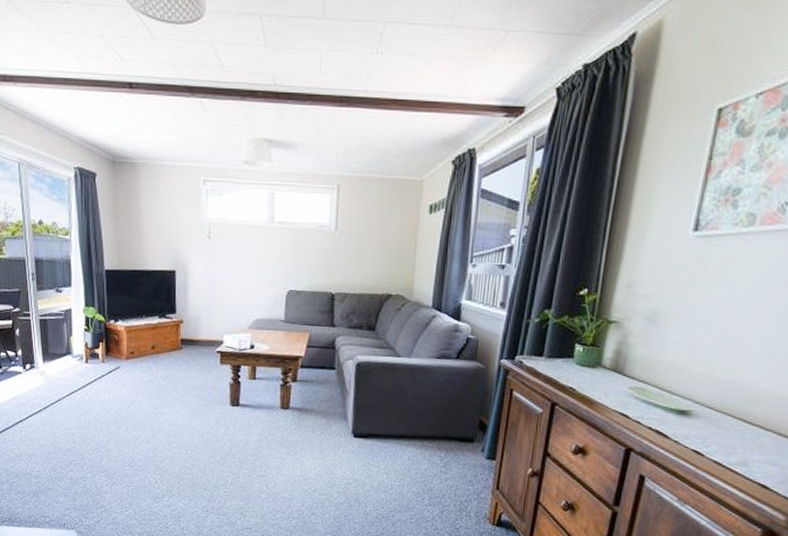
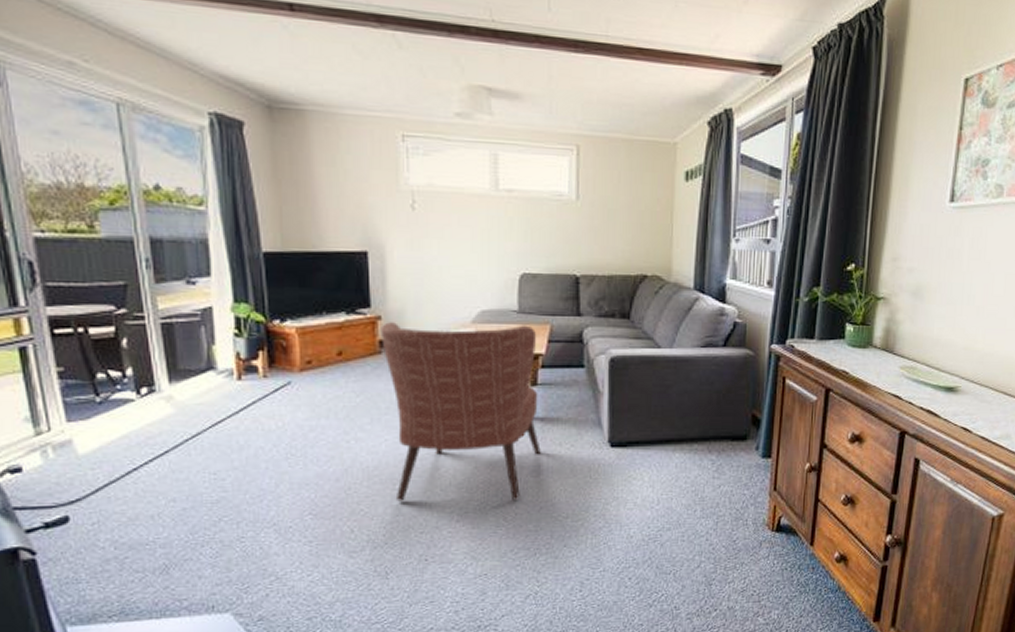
chair: none [182,325,298,473] -> present [380,322,541,501]

